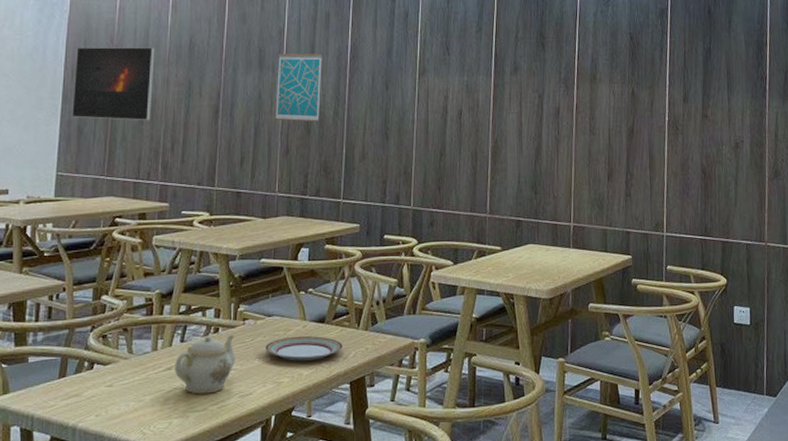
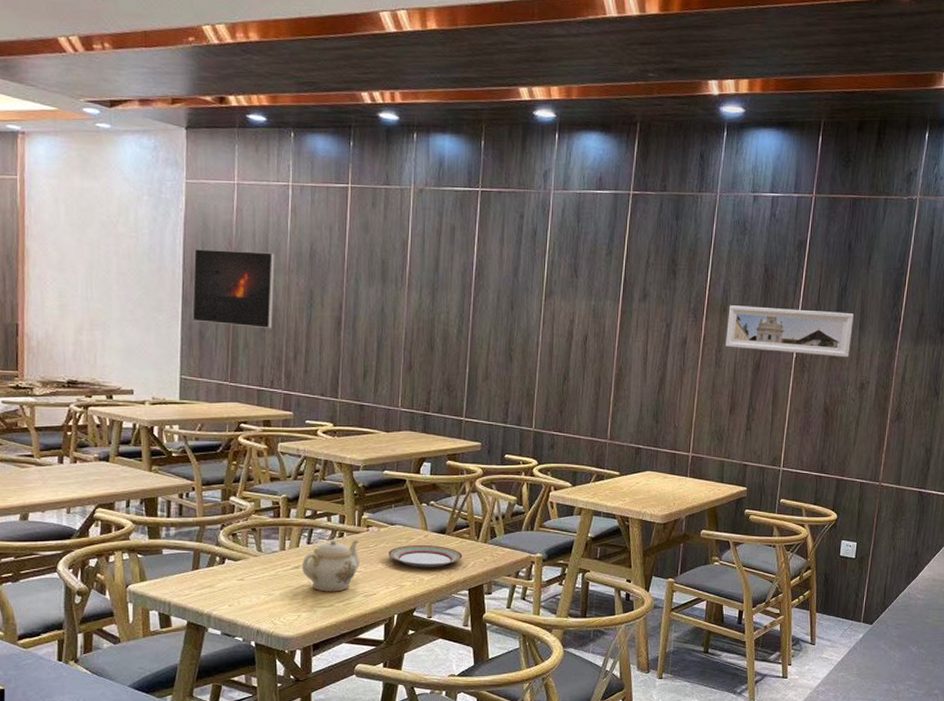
wall art: present [275,53,323,123] -> none [398,267,448,340]
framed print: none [598,73,721,118] -> present [725,305,854,358]

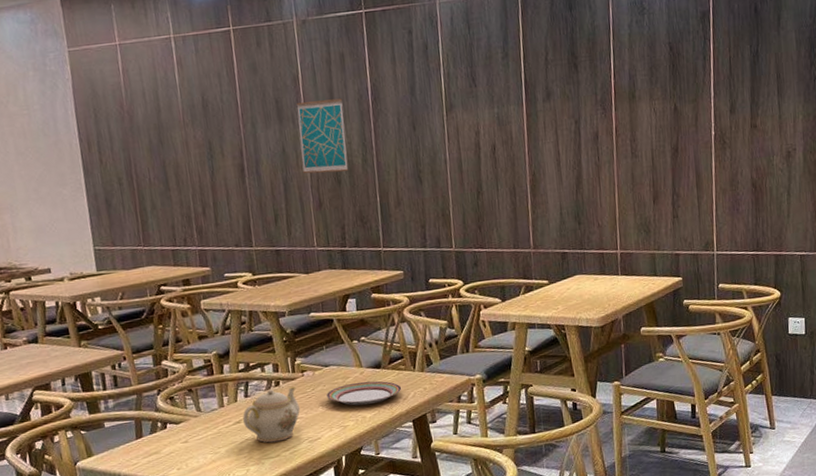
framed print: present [192,249,275,329] -> none [87,109,177,191]
wall art: none [398,267,448,340] -> present [296,98,349,174]
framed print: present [725,305,854,358] -> none [637,80,771,135]

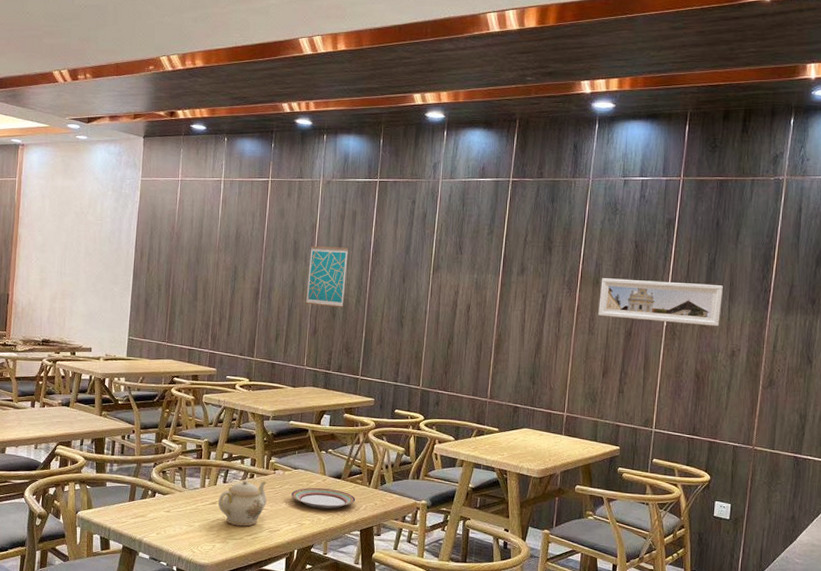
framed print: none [637,80,771,135] -> present [598,278,723,327]

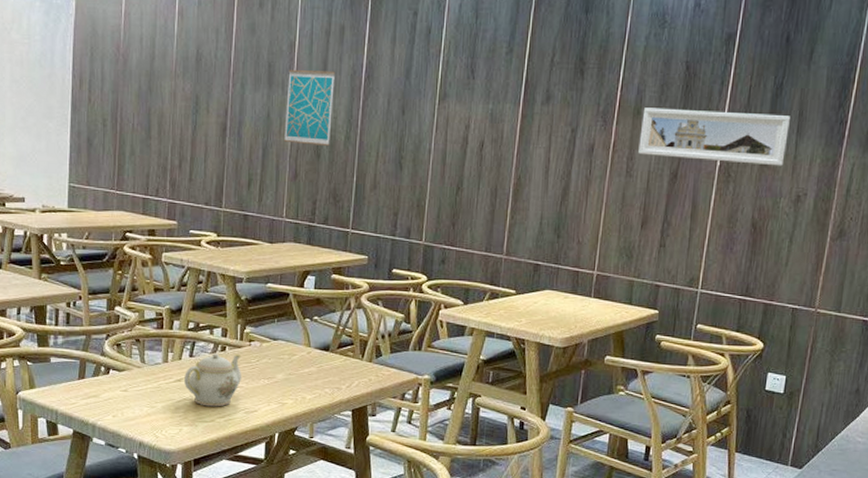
plate: present [291,488,356,509] -> none [270,362,347,386]

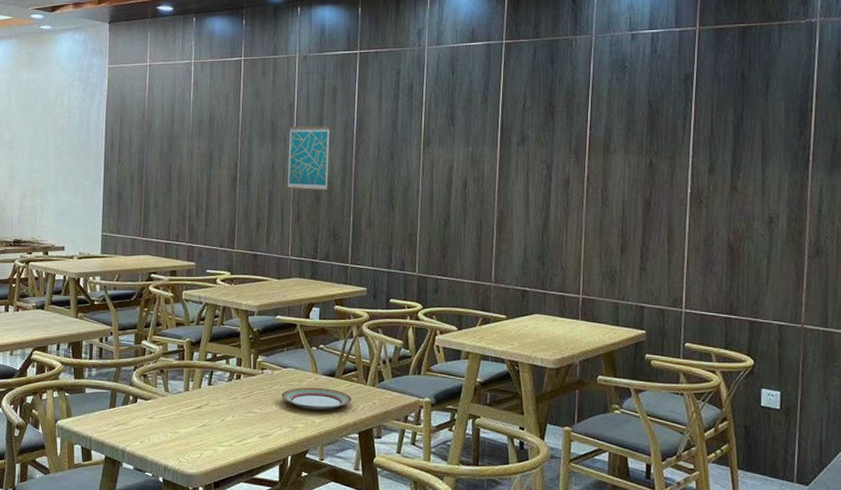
teapot: present [184,353,242,407] -> none [204,382,255,432]
plate: none [270,362,347,386] -> present [282,388,352,410]
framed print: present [638,107,790,166] -> none [611,143,754,191]

